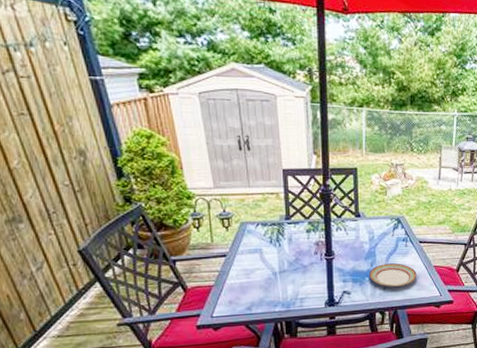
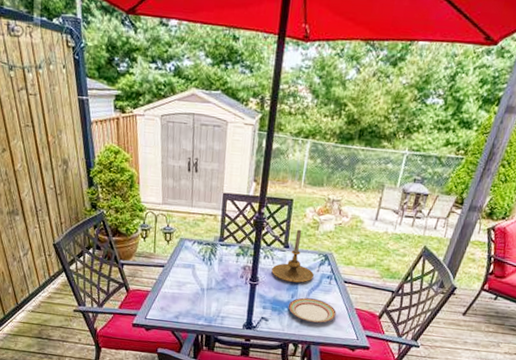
candle holder: none [346,197,389,251] -> present [272,229,314,283]

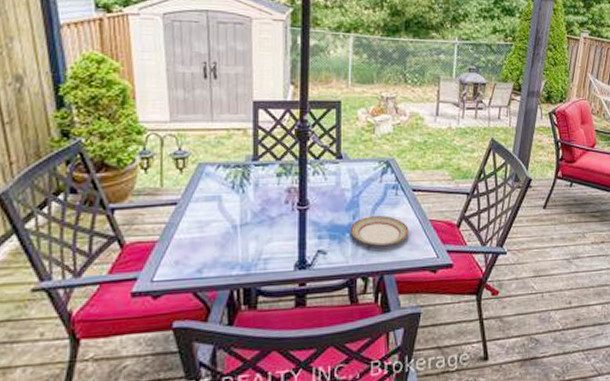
candle holder: present [272,229,314,283] -> none [324,135,376,200]

